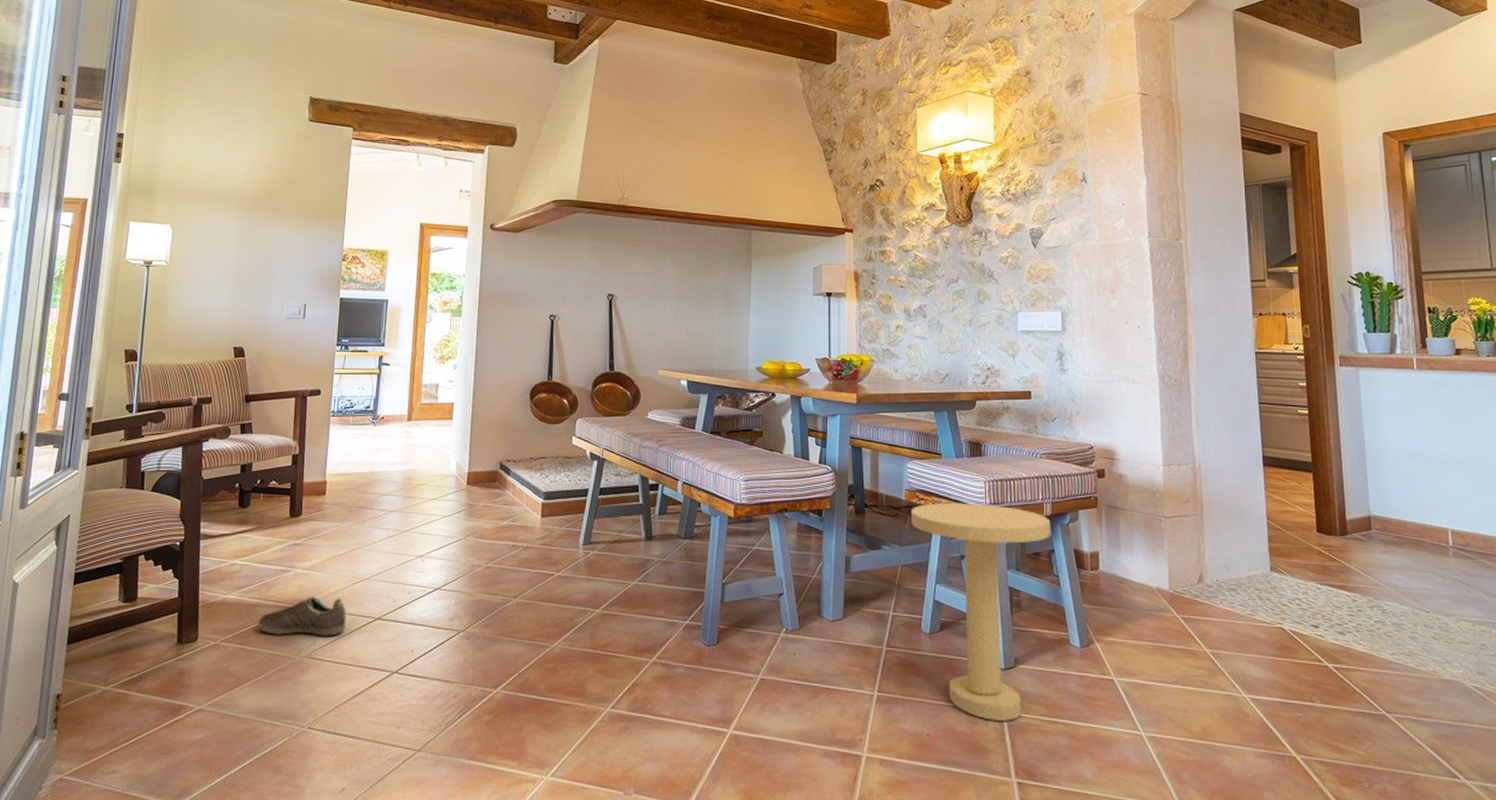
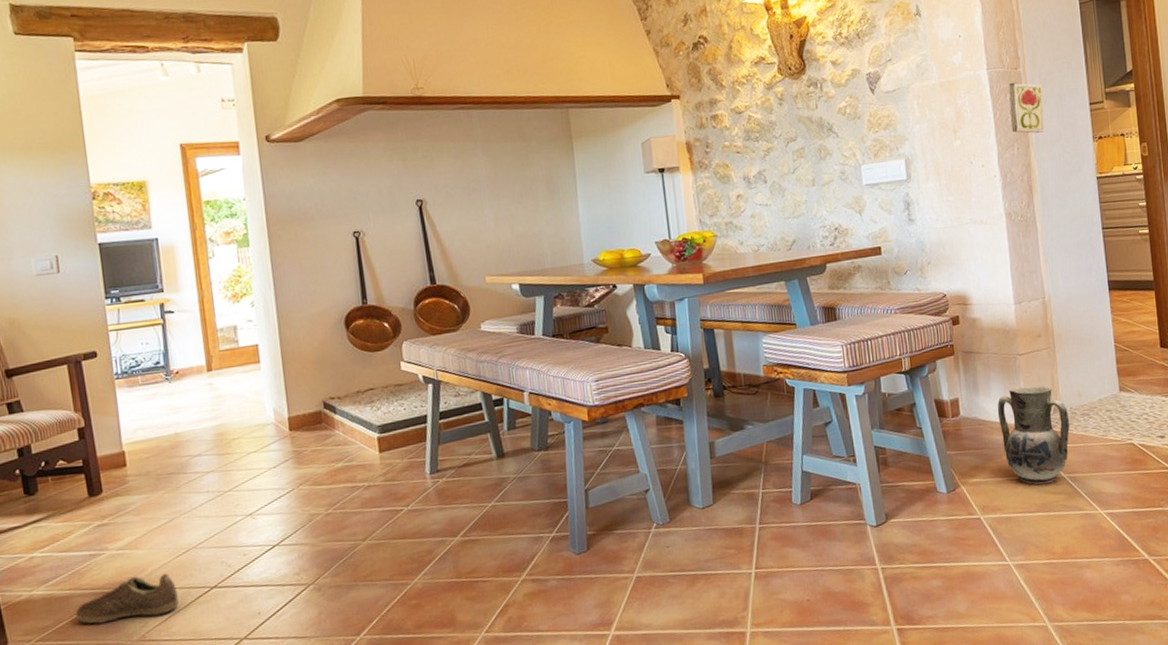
side table: present [911,502,1051,721] -> none [771,367,911,577]
ceramic jug: none [1138,550,1215,656] -> present [997,385,1070,485]
decorative tile: none [1169,252,1204,302] -> present [1008,82,1045,134]

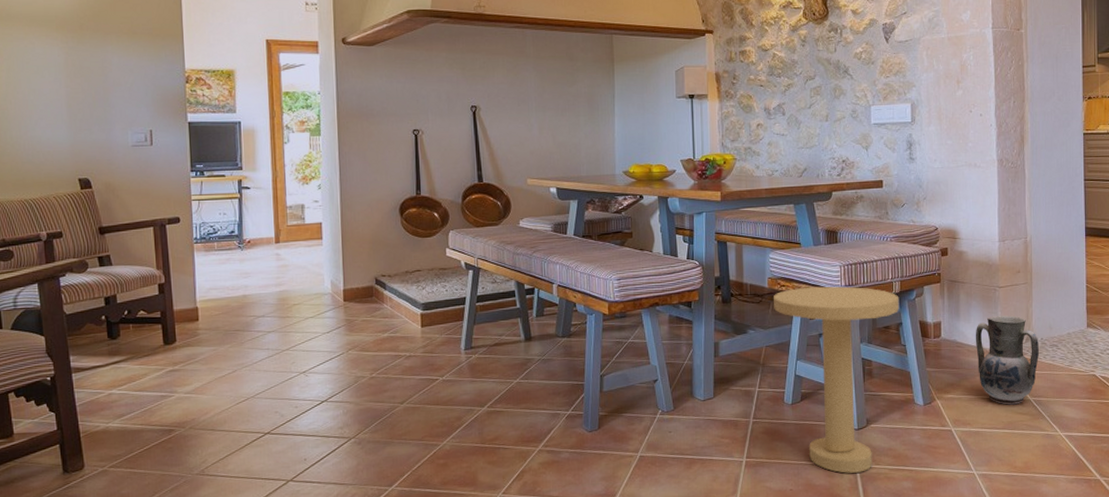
sneaker: present [75,573,179,624] -> none [144,417,235,457]
side table: none [771,367,911,577] -> present [774,286,900,473]
decorative tile: present [1008,82,1045,134] -> none [1009,42,1042,89]

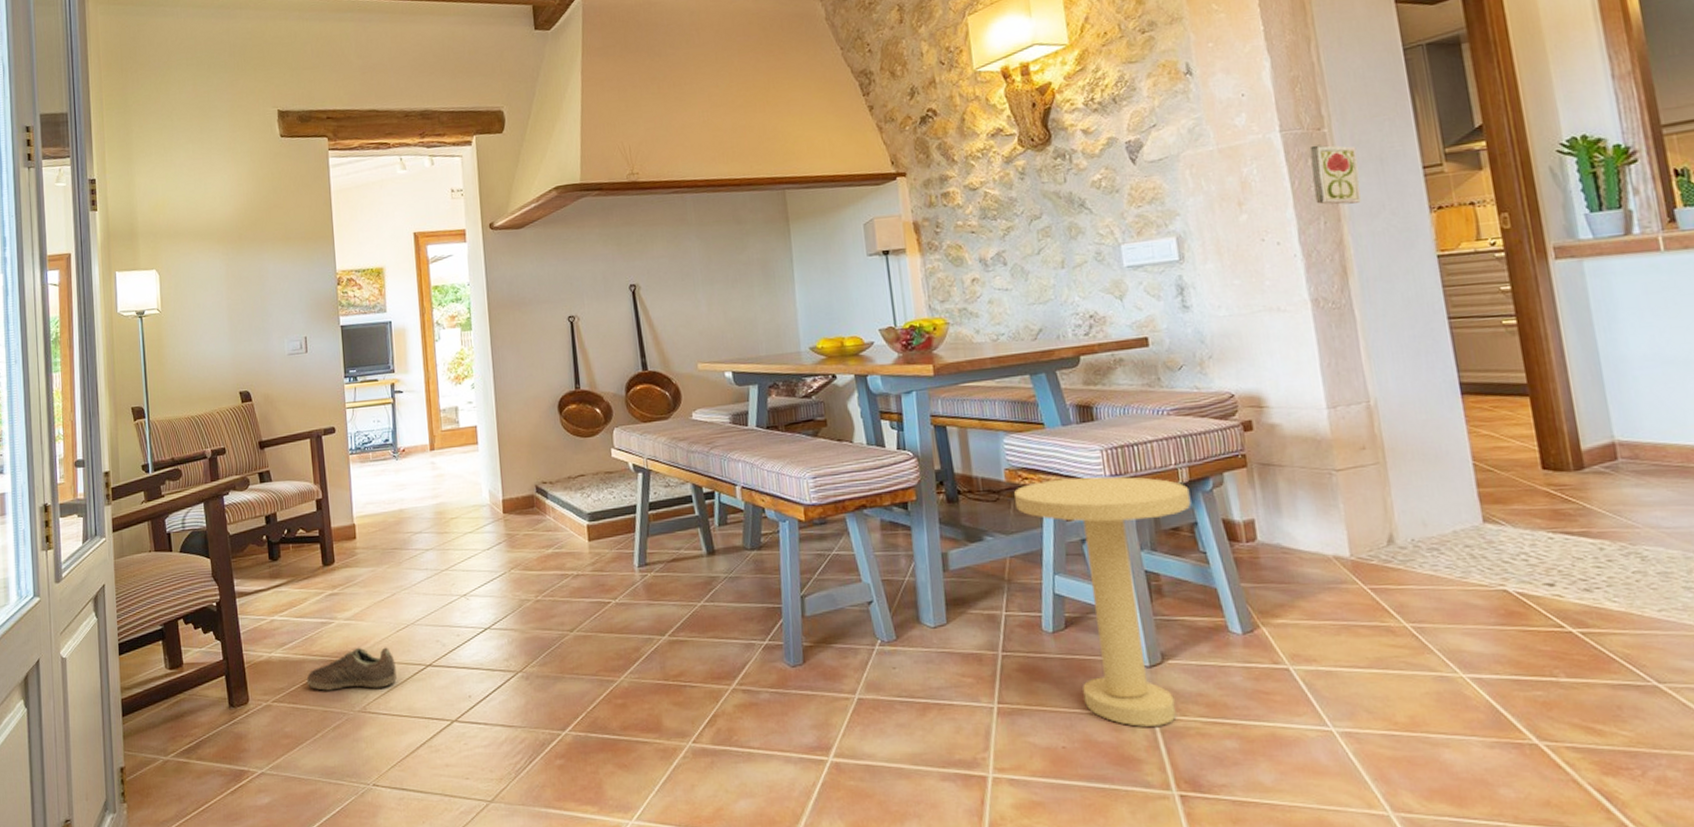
sneaker: none [144,417,235,457] -> present [306,647,397,691]
ceramic jug: present [975,315,1039,405] -> none [1308,508,1412,634]
decorative tile: none [1009,42,1042,89] -> present [1309,144,1361,205]

